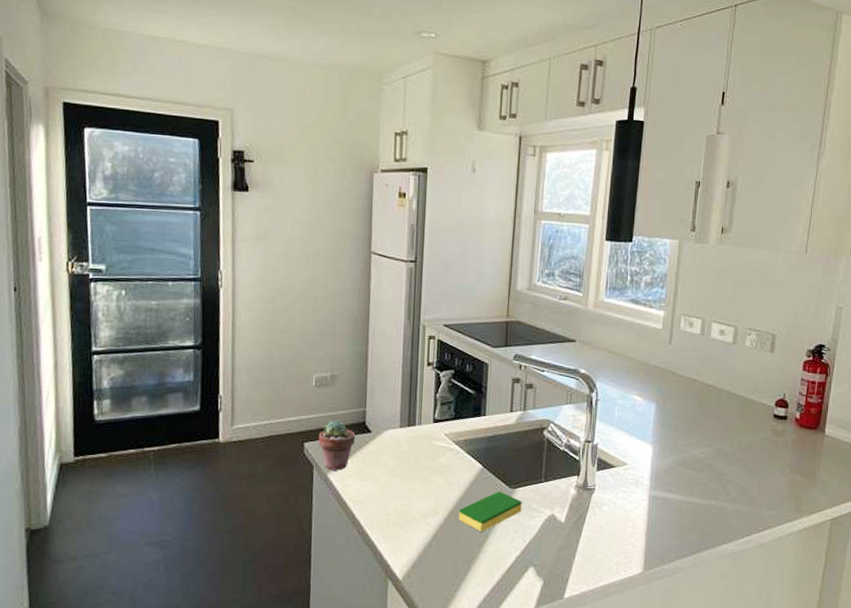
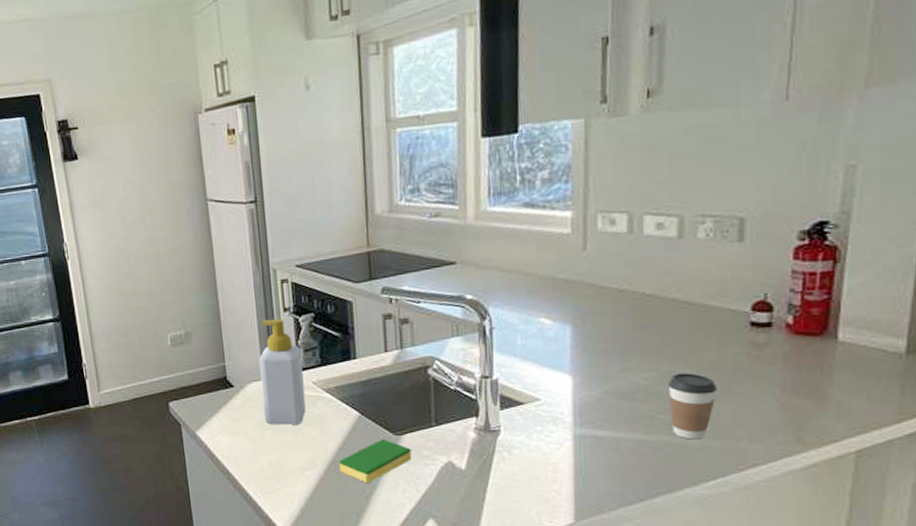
potted succulent: present [318,420,356,471] -> none [181,377,219,428]
soap bottle: none [396,371,438,473] -> present [259,318,306,425]
coffee cup: none [717,450,749,505] -> present [668,373,717,440]

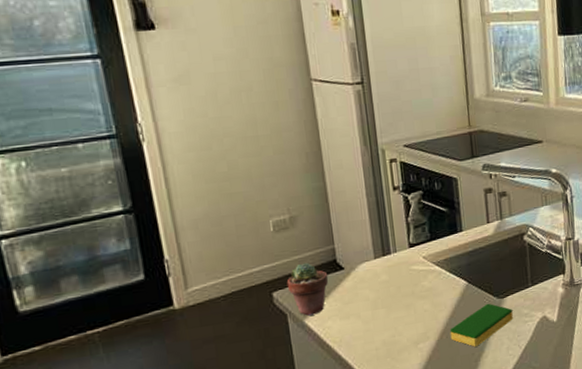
potted succulent: none [181,377,219,428] -> present [286,262,329,316]
soap bottle: present [259,318,306,425] -> none [369,197,418,303]

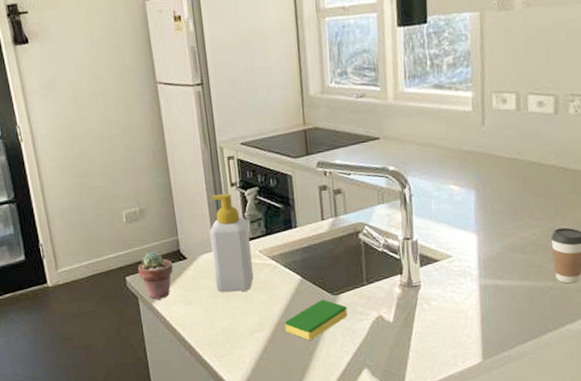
soap bottle: none [369,197,418,303] -> present [209,193,254,292]

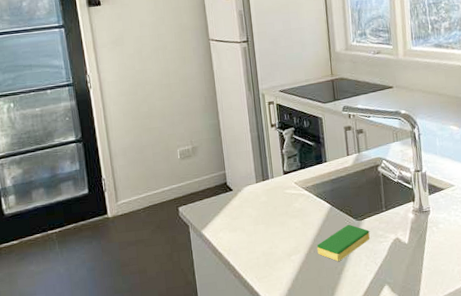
potted succulent: present [137,251,174,300] -> none [189,184,221,228]
soap bottle: present [209,193,254,292] -> none [252,132,290,220]

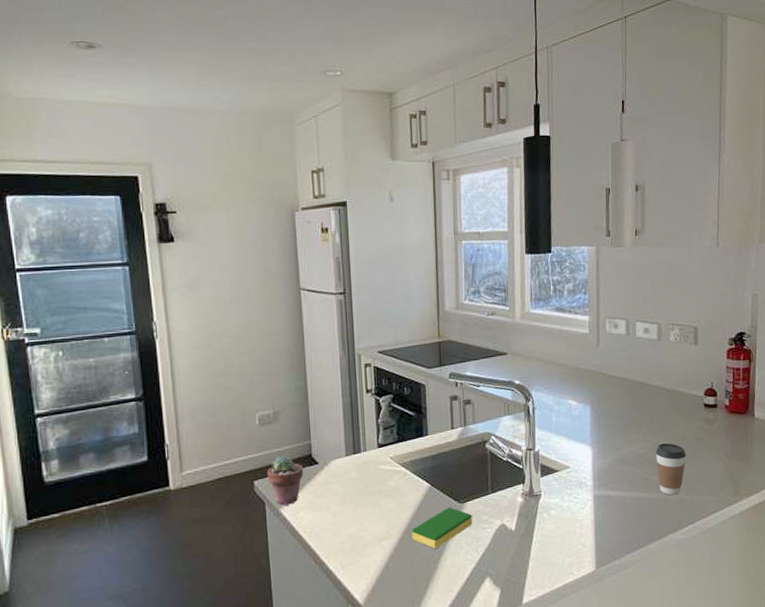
potted succulent: none [189,184,221,228] -> present [267,455,304,505]

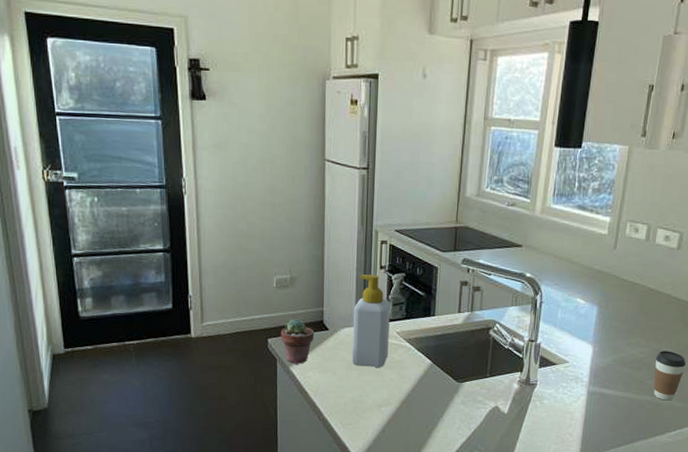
soap bottle: none [342,399,384,499] -> present [352,274,391,367]
dish sponge: present [411,507,473,549] -> none [409,384,468,420]

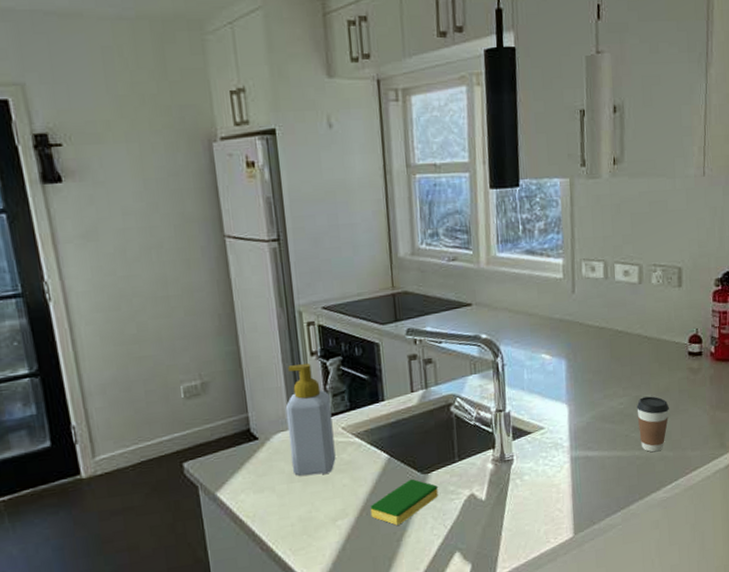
potted succulent: present [280,318,315,364] -> none [198,431,242,488]
dish sponge: none [409,384,468,420] -> present [370,478,438,525]

